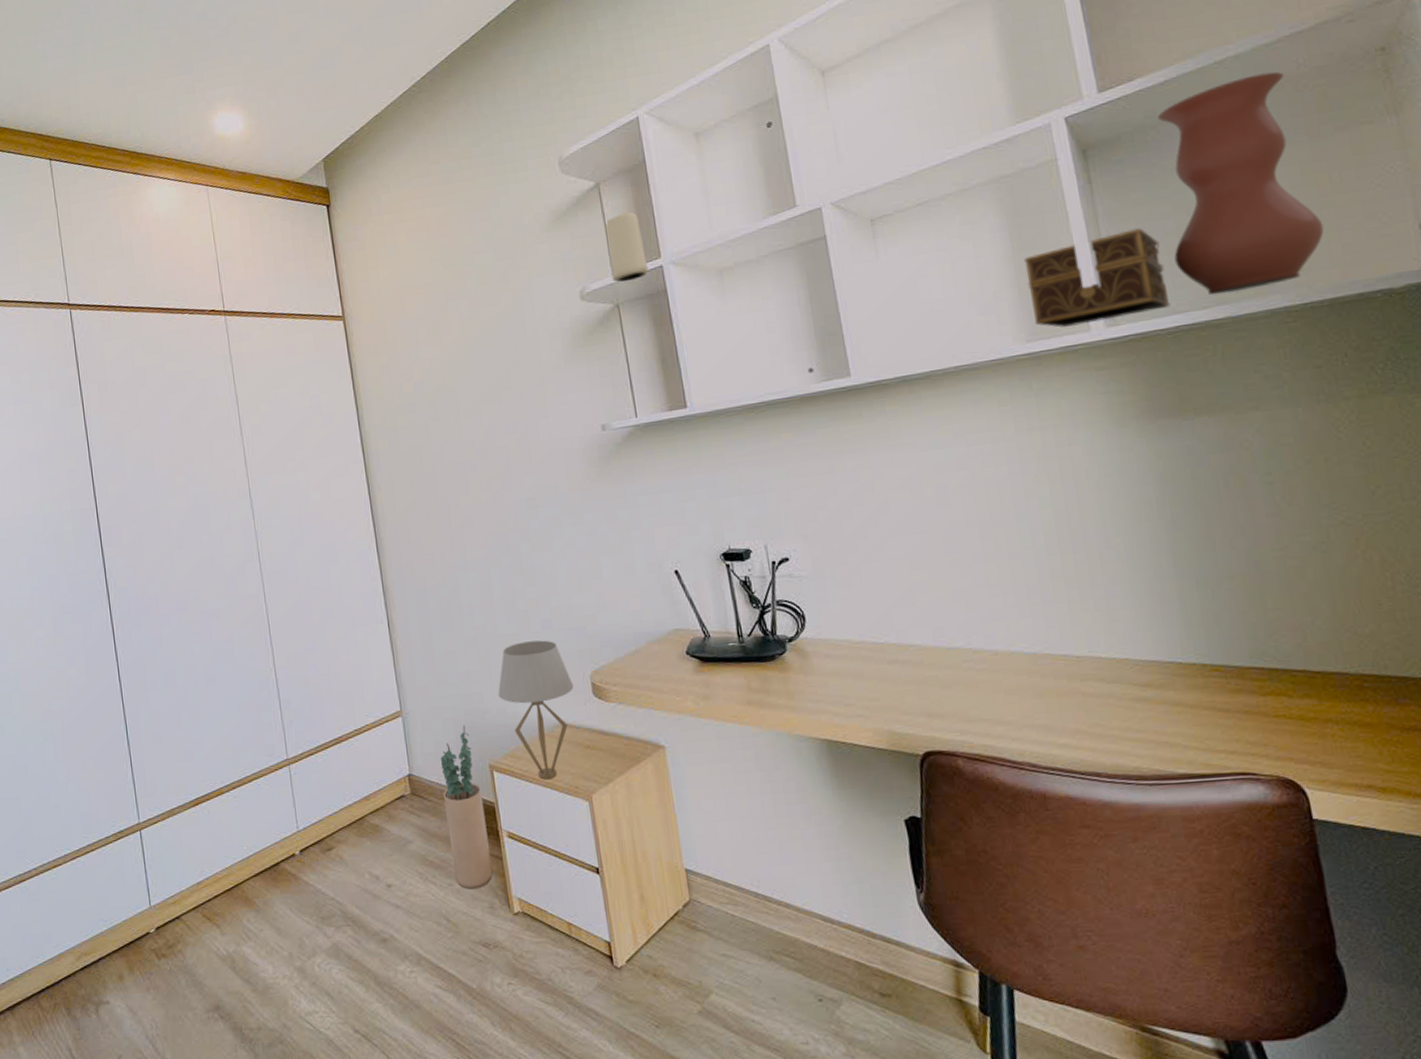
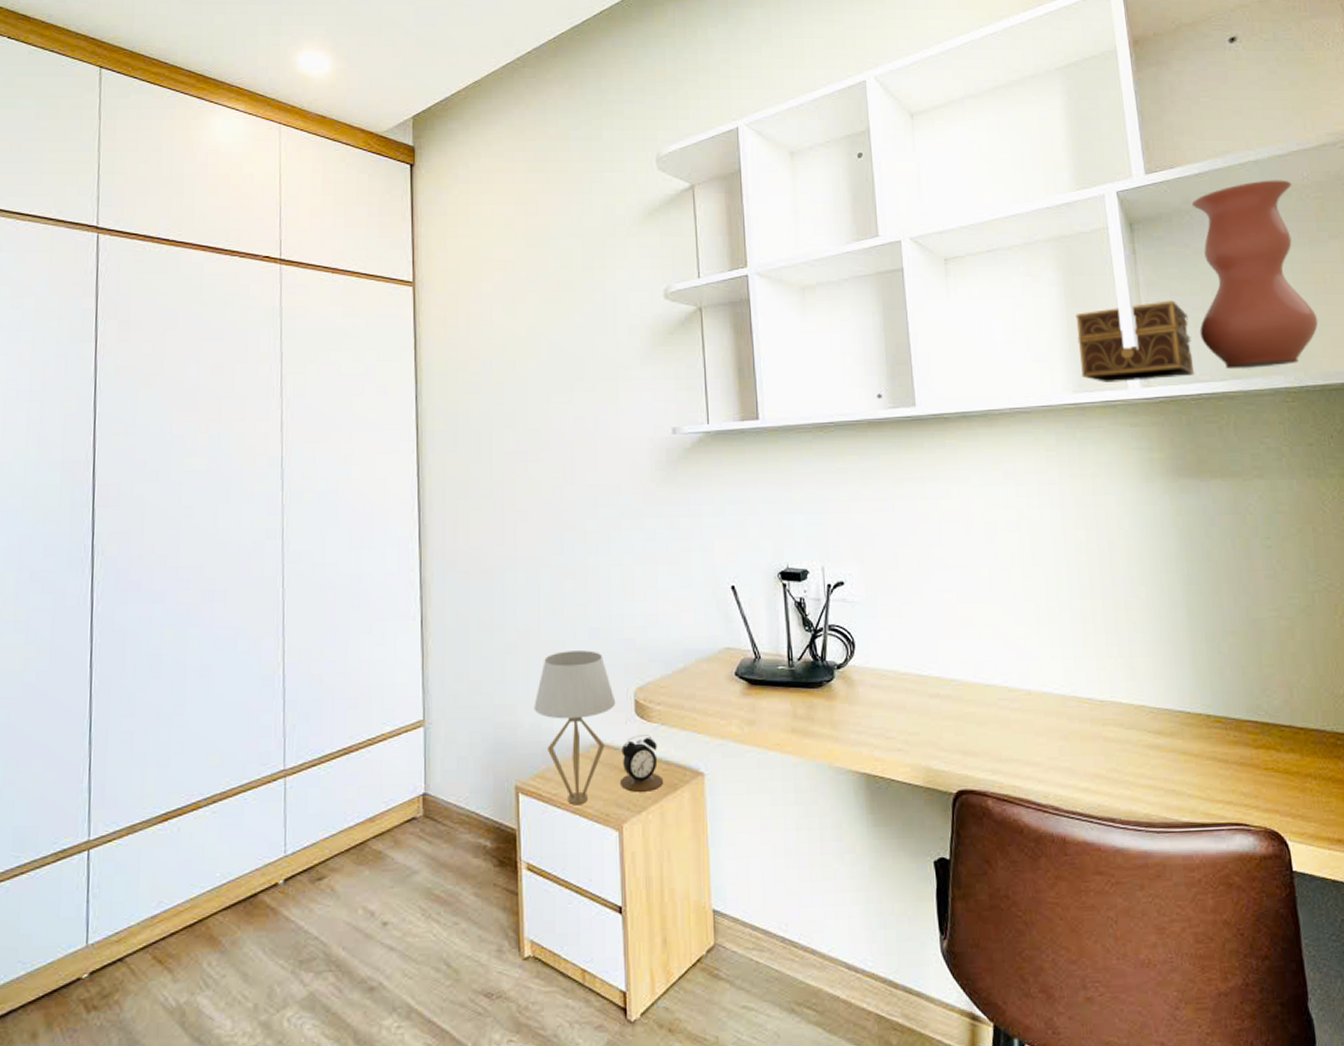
vase: present [440,724,493,889] -> none [459,739,506,929]
alarm clock: none [583,713,626,766] -> present [621,735,663,792]
candle: present [605,211,649,282] -> none [696,218,734,287]

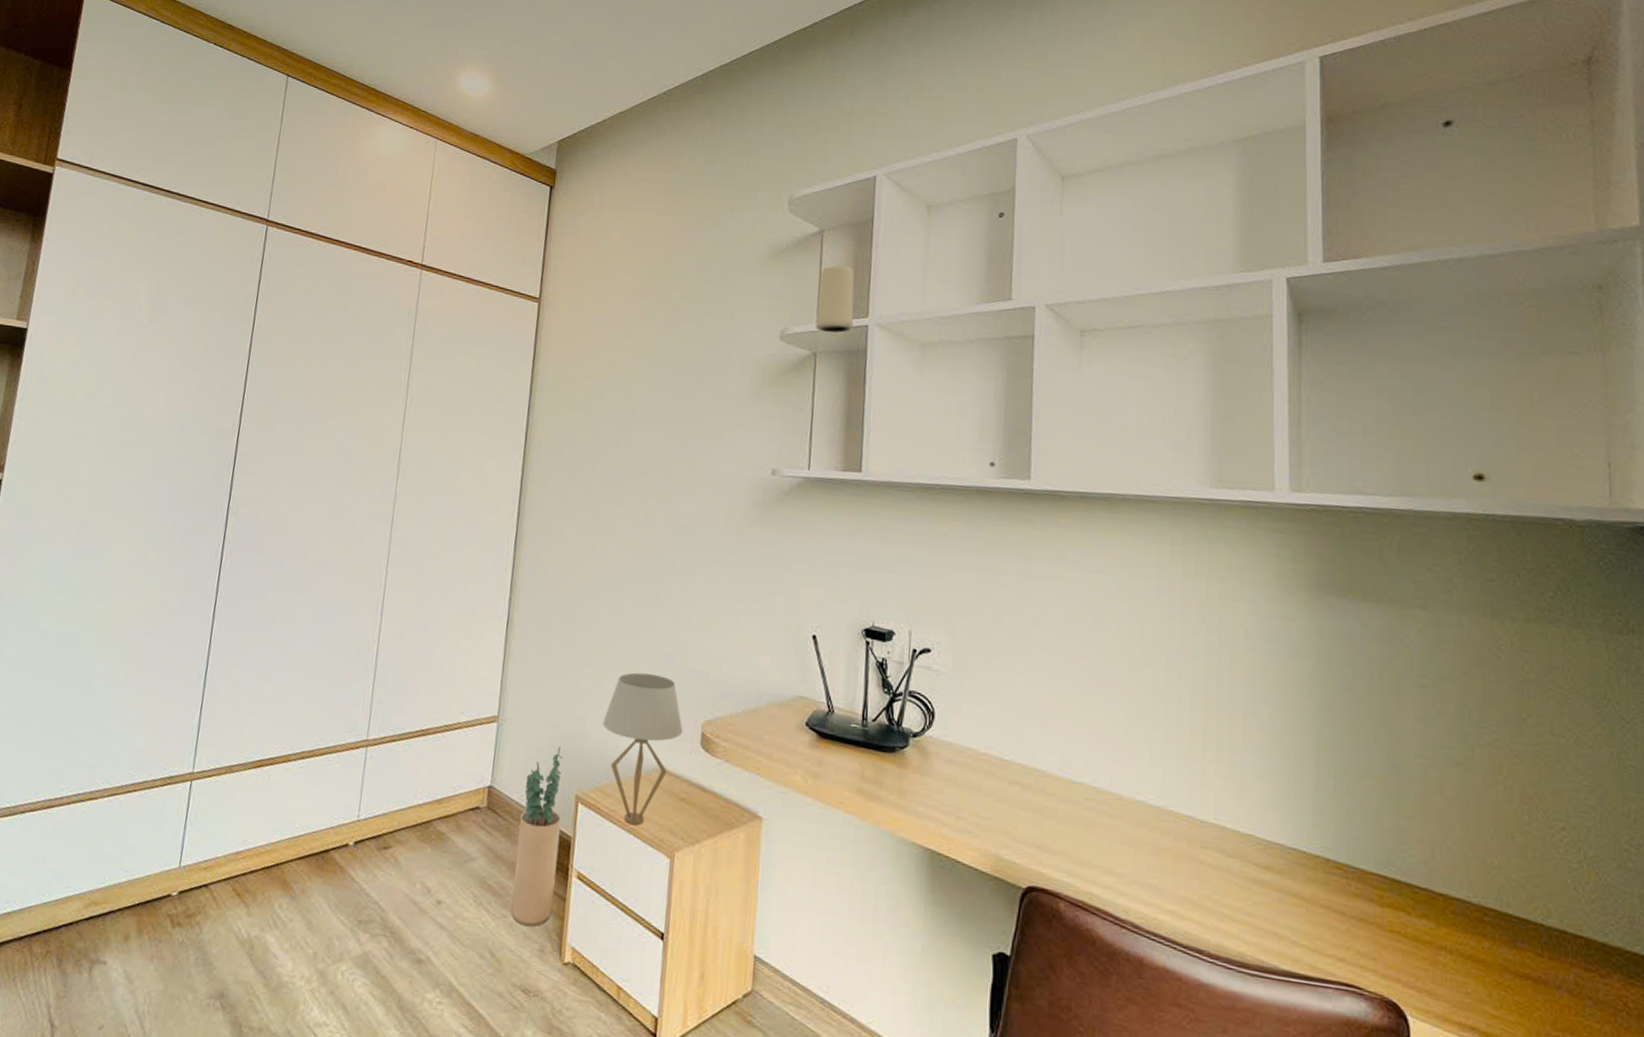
vase: none [459,739,506,929] -> present [510,746,562,927]
alarm clock: present [621,735,663,792] -> none [678,767,720,825]
candle: none [696,218,734,287] -> present [815,264,855,333]
decorative box: present [1075,300,1195,383] -> none [1221,401,1357,486]
vase: present [1191,180,1319,370] -> none [1368,281,1517,489]

